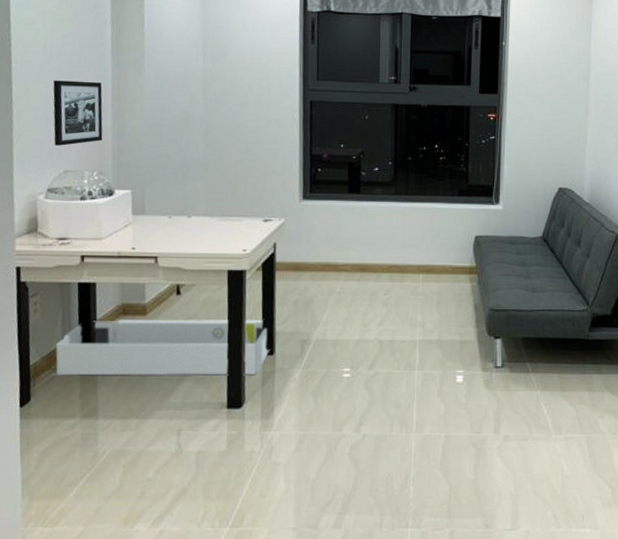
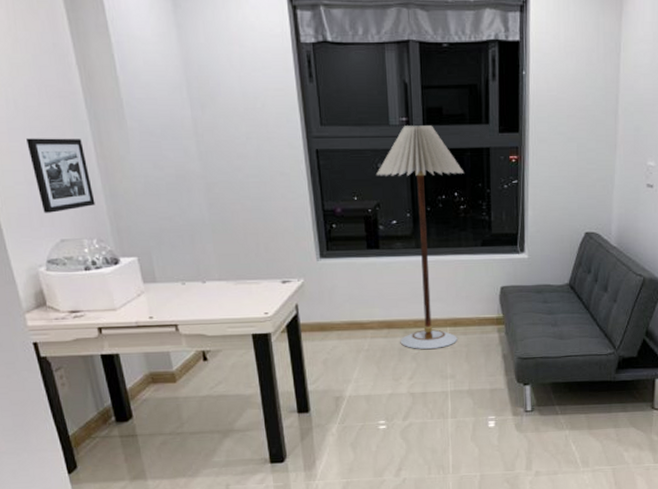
architectural model: present [52,319,270,376] -> none [91,380,305,444]
floor lamp: none [364,84,446,295] -> present [376,125,465,349]

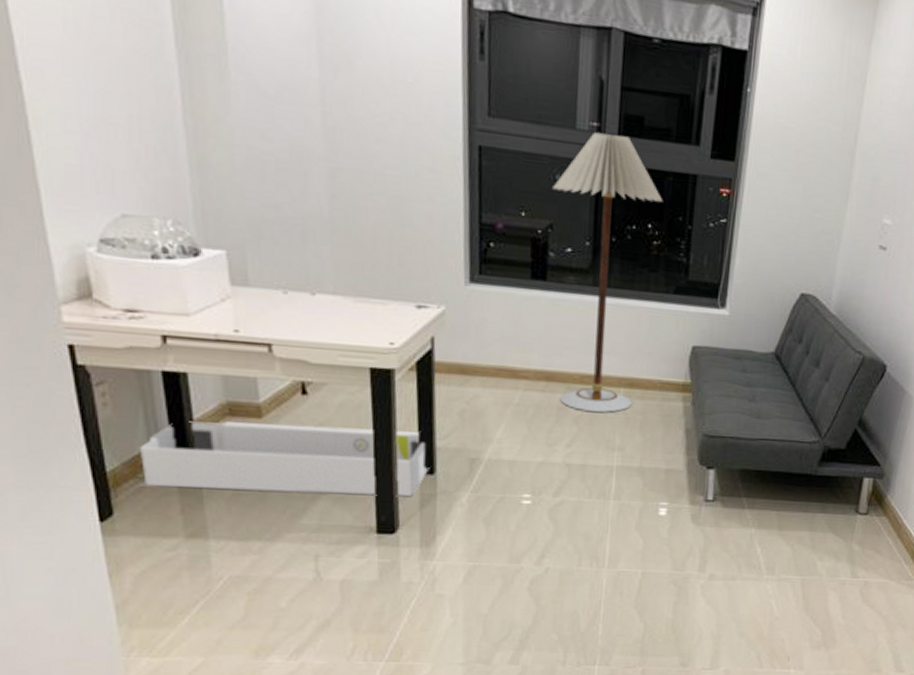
picture frame: present [26,138,96,213] -> none [87,74,175,178]
architectural model: none [91,380,305,444] -> present [139,421,430,496]

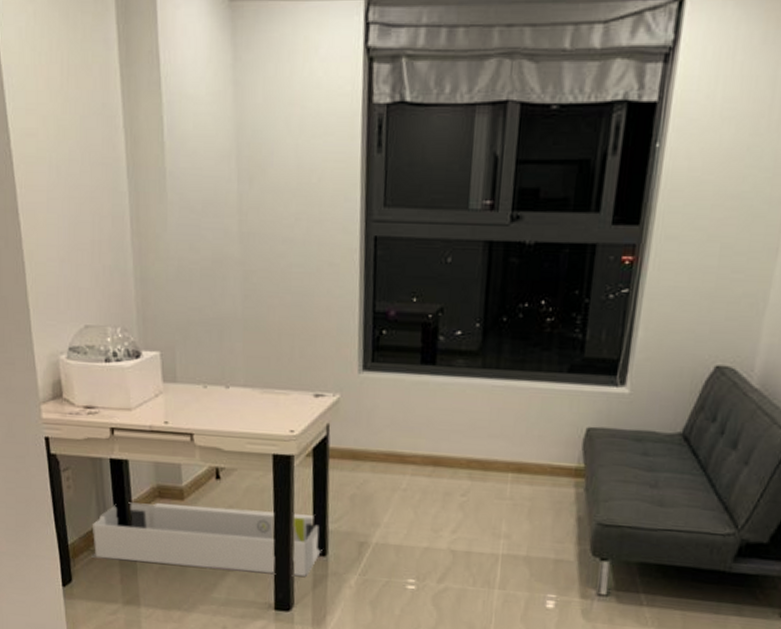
floor lamp: present [553,132,663,413] -> none [444,211,558,499]

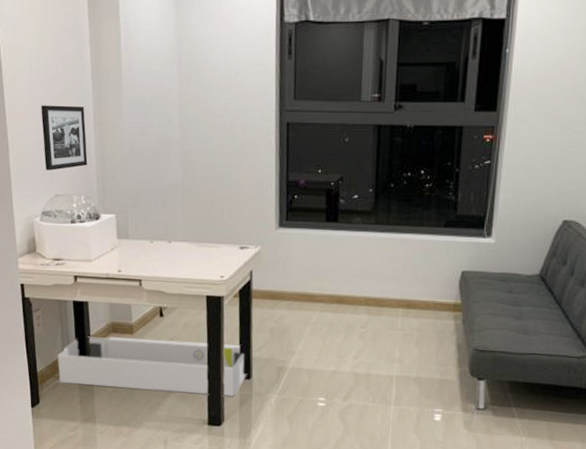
picture frame: none [64,210,124,295] -> present [41,105,88,170]

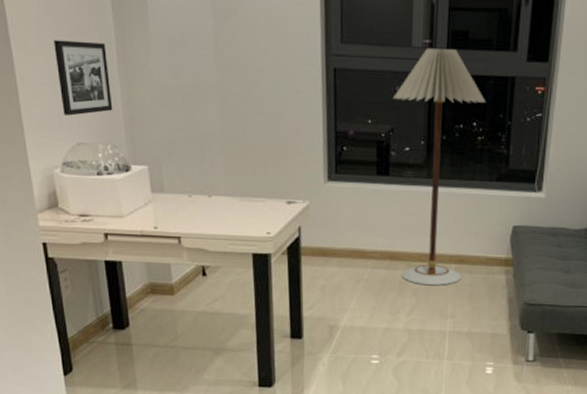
architectural model: present [56,336,248,397] -> none [90,298,299,357]
floor lamp: none [343,102,434,330] -> present [393,48,486,285]

